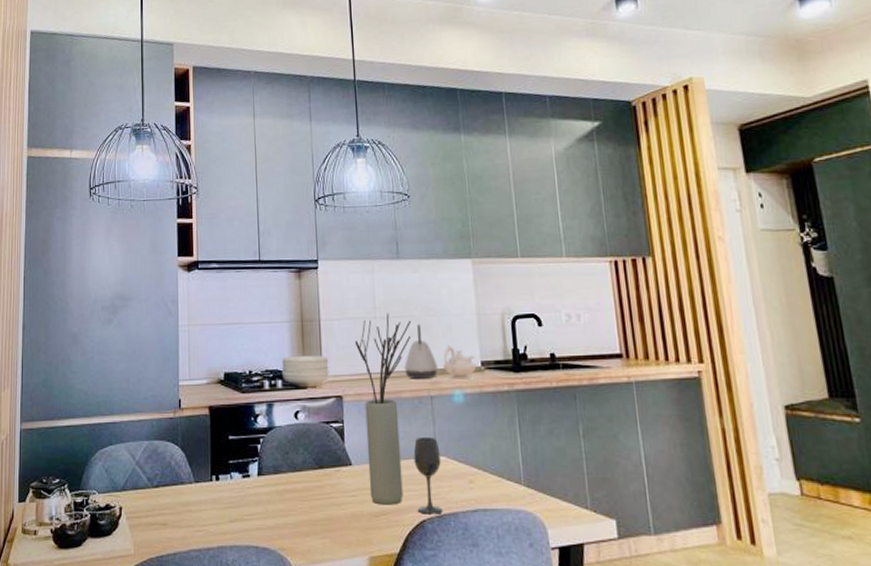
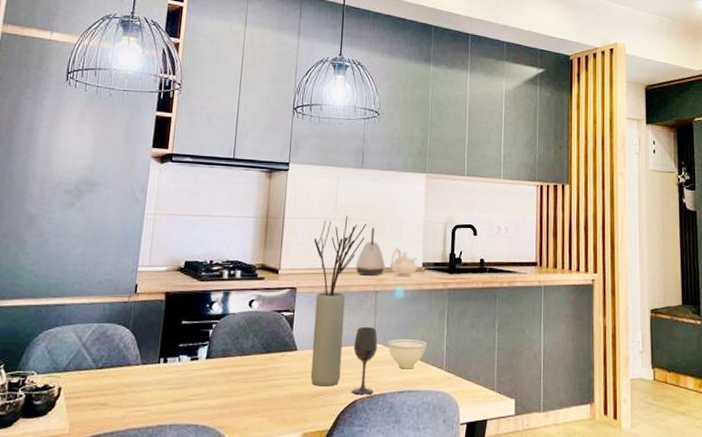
bowl: present [281,355,329,388] -> none [241,249,288,279]
bowl: none [452,449,499,485] -> present [387,338,428,369]

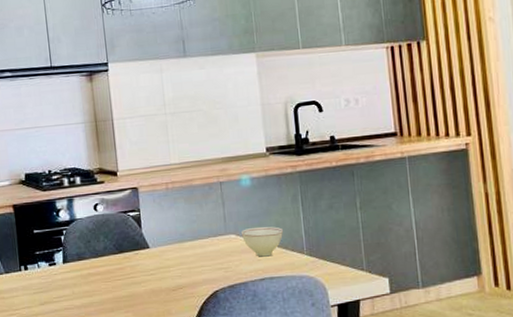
vase: present [310,215,367,387] -> none [147,108,200,281]
wine glass: present [351,326,378,395] -> none [205,218,234,286]
kettle: present [355,227,386,276] -> none [194,117,226,168]
teapot: present [389,246,418,278] -> none [230,134,262,166]

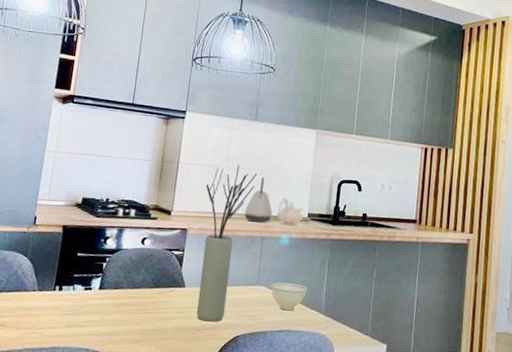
vase: none [147,108,200,281] -> present [196,164,258,322]
kettle: none [194,117,226,168] -> present [244,177,273,223]
teapot: none [230,134,262,166] -> present [276,197,304,227]

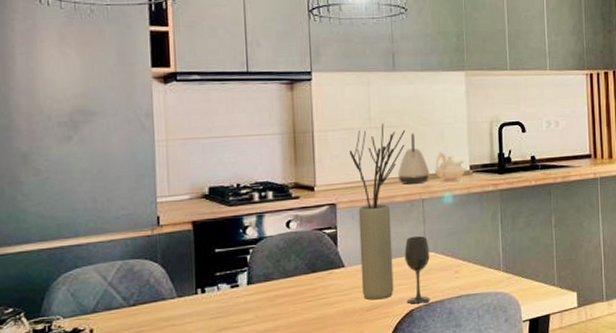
wine glass: none [234,269,262,332] -> present [404,235,430,304]
bowl: present [270,282,308,311] -> none [440,243,482,275]

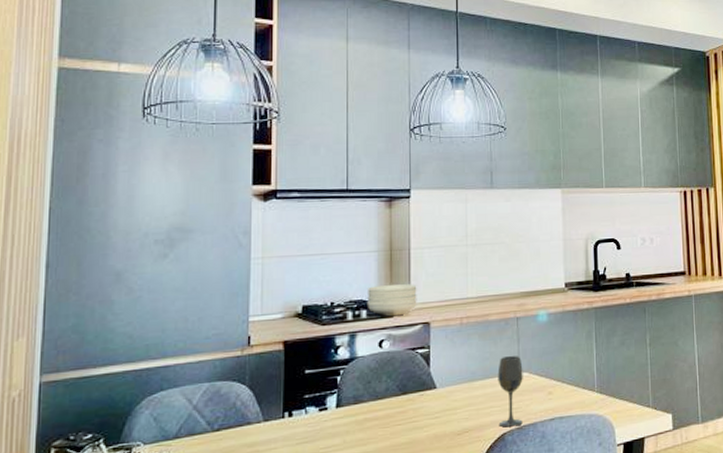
bowl: none [272,166,323,199] -> present [366,283,417,317]
vase: present [349,123,406,300] -> none [445,240,502,424]
kettle: present [397,133,430,184] -> none [492,250,525,302]
teapot: present [434,151,465,183] -> none [529,268,560,301]

